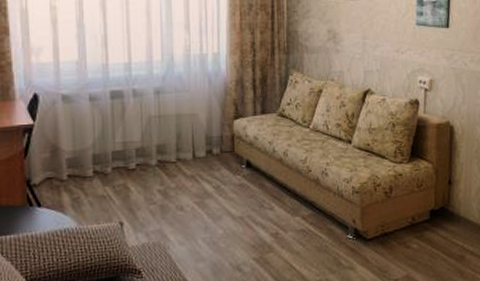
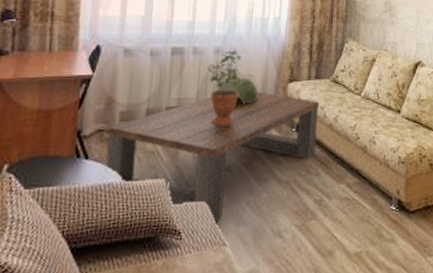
coffee table: none [58,131,268,260] -> present [105,92,320,222]
potted plant: none [150,87,185,167] -> present [207,47,242,125]
decorative container: none [161,116,204,143] -> present [216,77,258,104]

